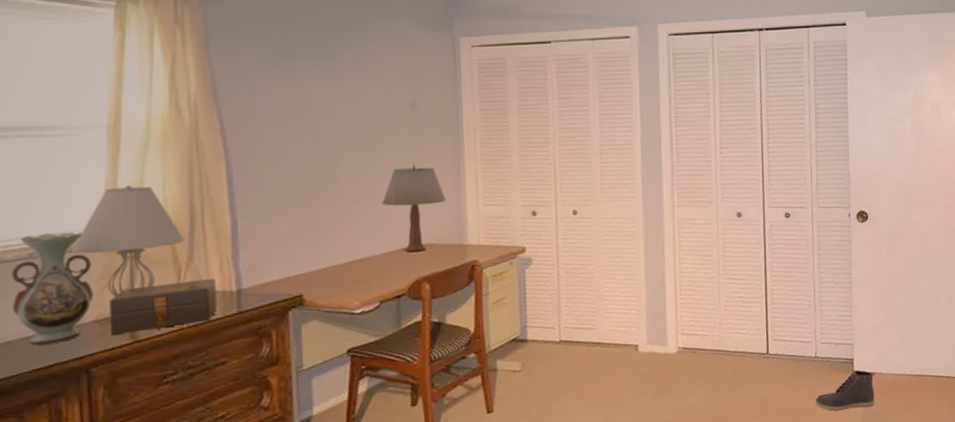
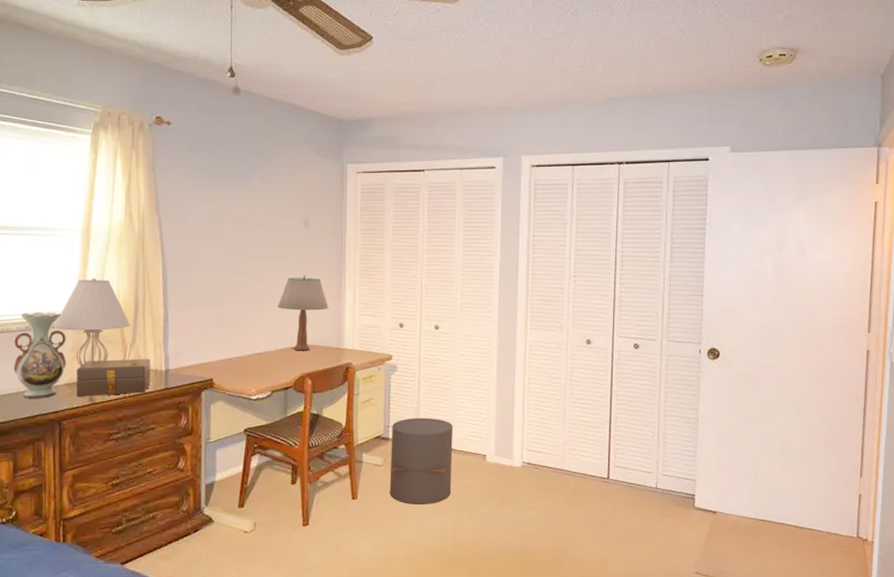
trash can: none [529,311,602,410] -> present [390,417,453,505]
sneaker: present [815,370,875,411] -> none [652,507,715,545]

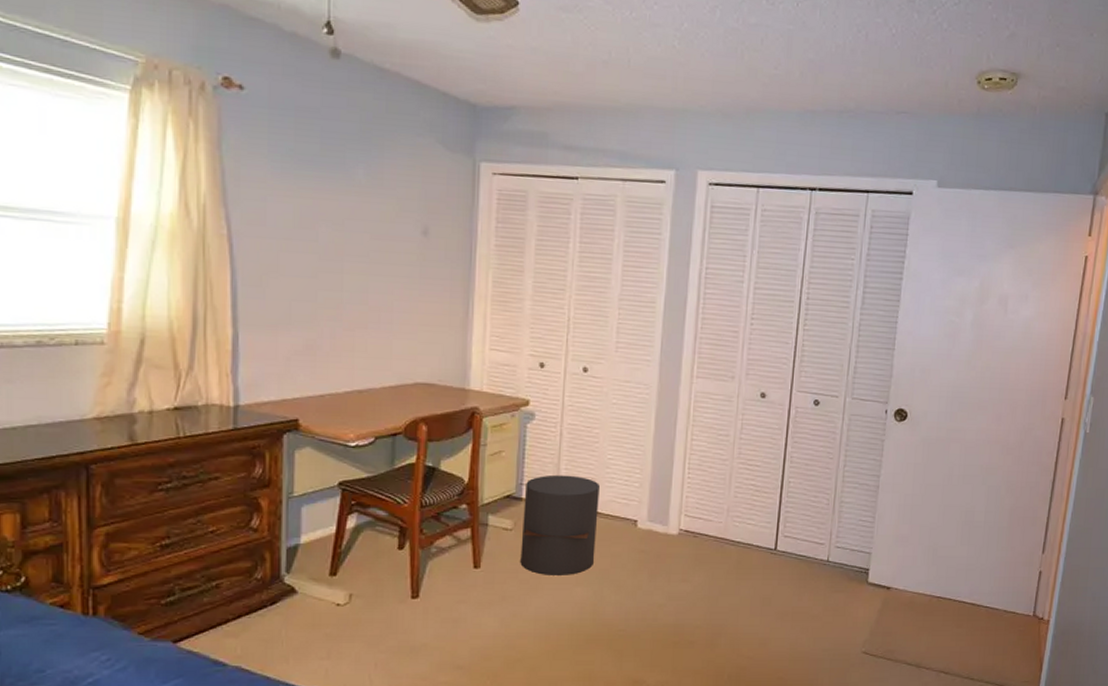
decorative vase: present [14,312,66,398] -> none [20,322,95,435]
table lamp: present [53,278,131,367] -> none [76,283,187,397]
jewelry box: present [77,358,150,397] -> none [111,389,214,435]
table lamp: present [277,275,329,351] -> none [385,297,451,391]

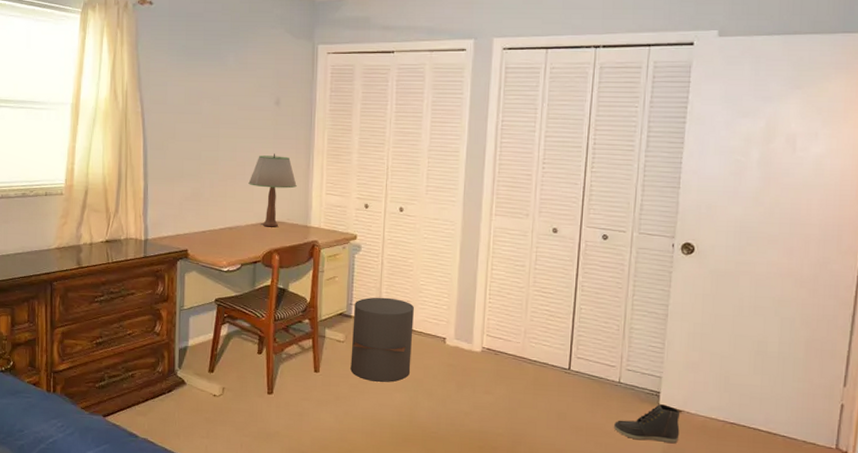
table lamp: none [385,297,451,391] -> present [248,153,297,227]
sneaker: none [820,582,889,623] -> present [613,404,681,444]

